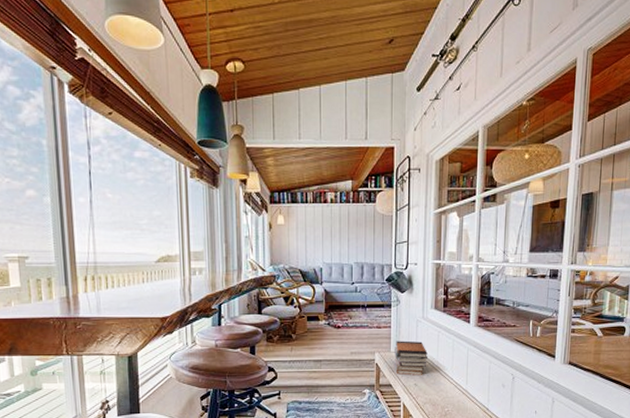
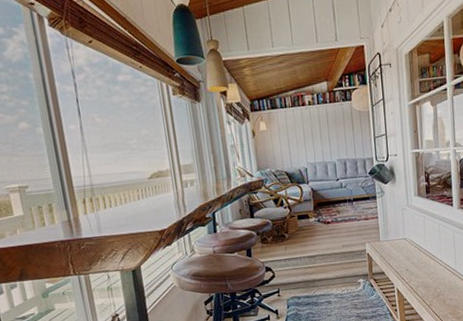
book stack: present [394,340,428,376] -> none [383,228,416,262]

